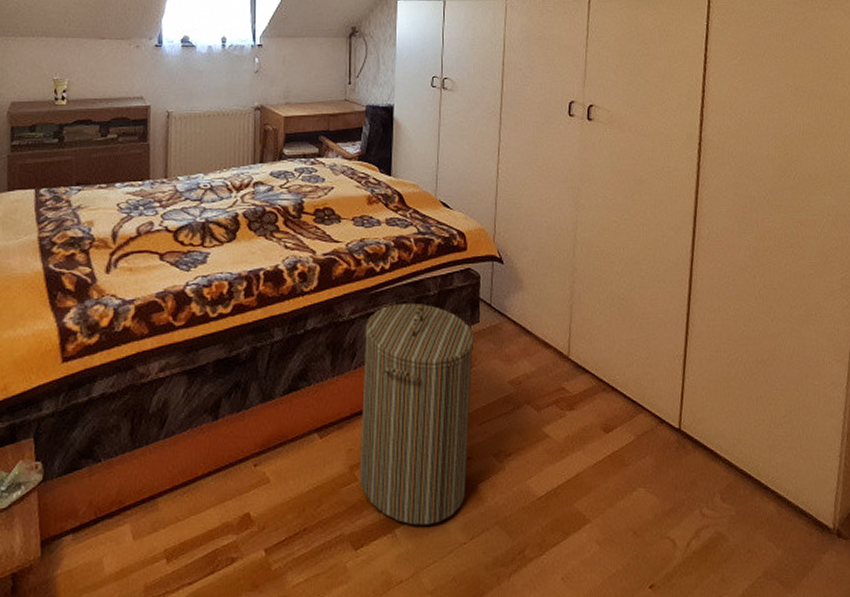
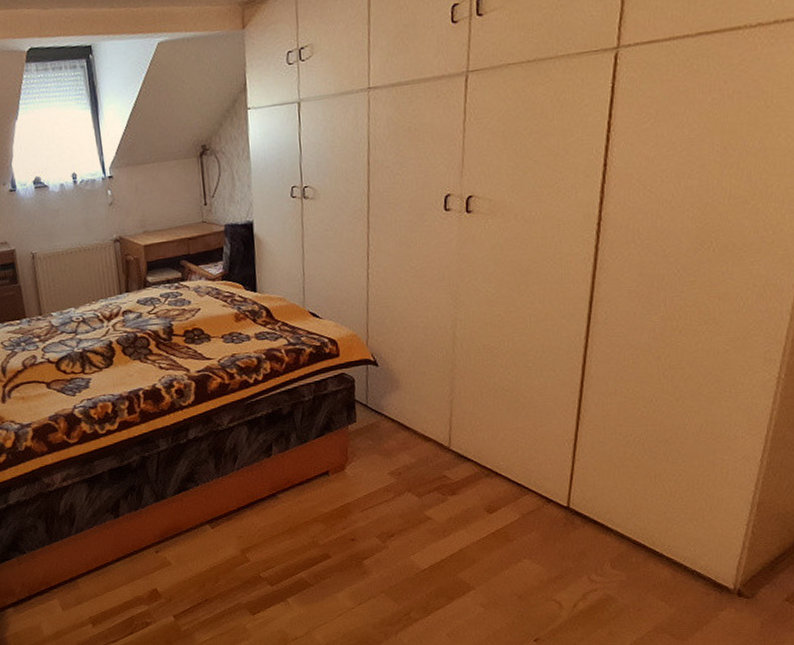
laundry hamper: present [359,303,475,526] -> none [243,409,352,595]

